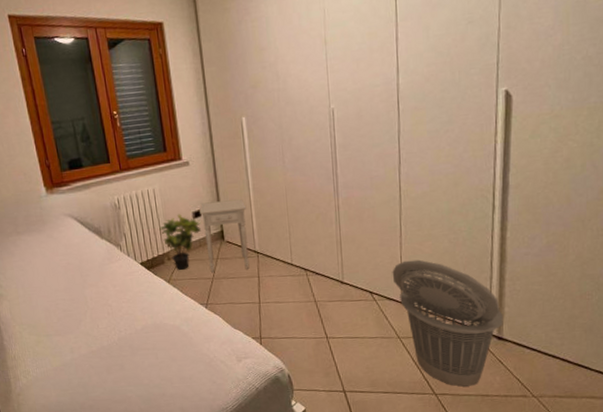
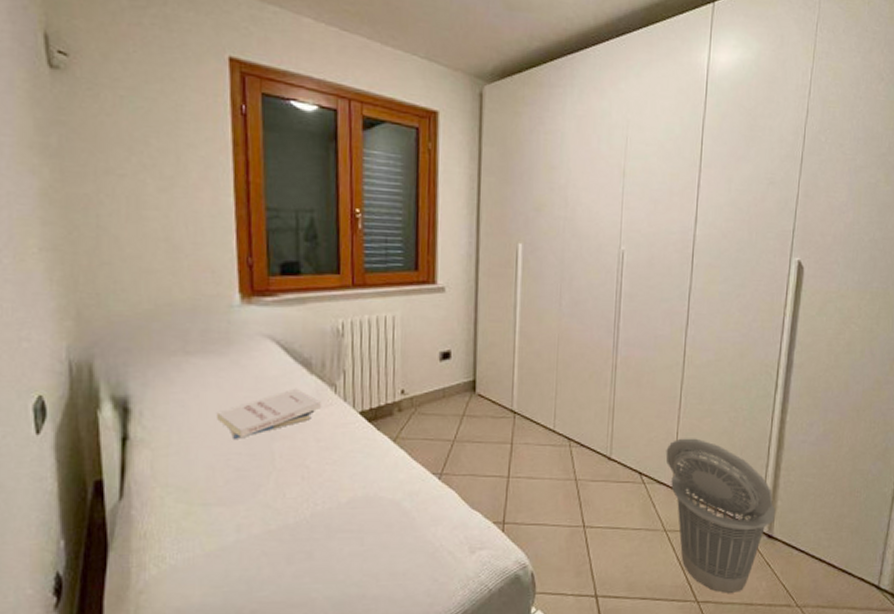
books: none [44,250,112,290] -> present [216,388,321,439]
potted plant: present [158,214,201,270] -> none [391,352,448,426]
nightstand: present [199,199,250,273] -> none [450,342,509,434]

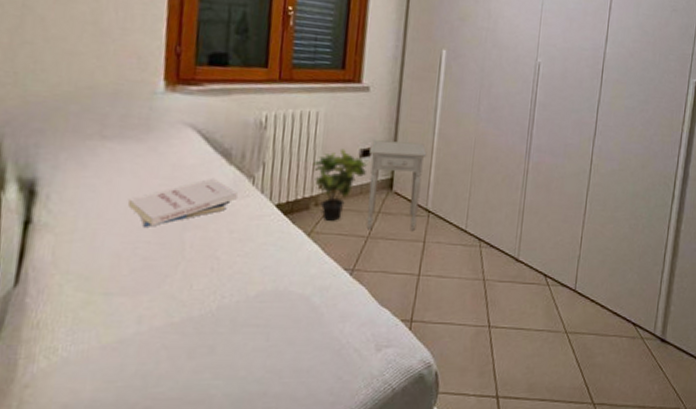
potted plant: none [391,352,448,426] -> present [311,148,367,221]
nightstand: none [450,342,509,434] -> present [366,140,427,230]
laundry basket: present [665,438,775,593] -> none [570,242,669,396]

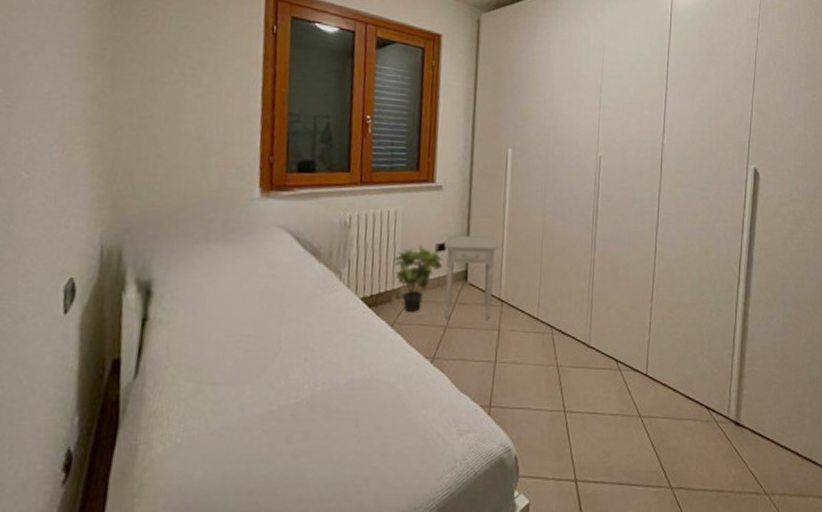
books: present [127,178,238,227] -> none [230,274,326,321]

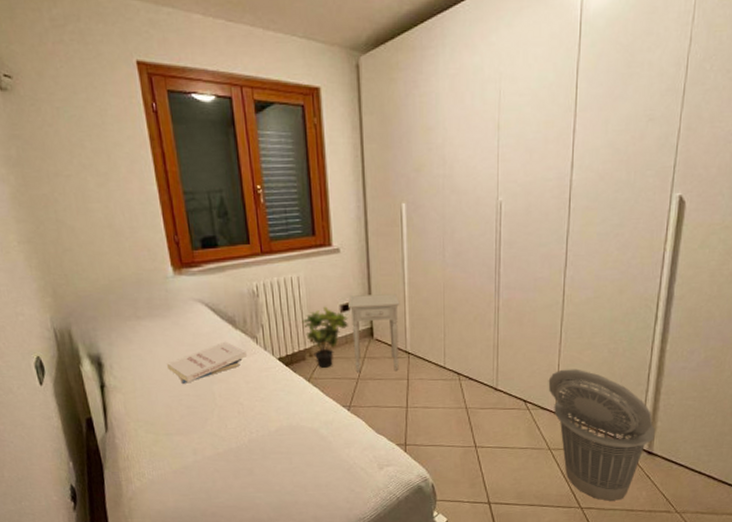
books: none [230,274,326,321] -> present [166,341,247,384]
laundry basket: none [640,328,742,479] -> present [548,369,655,501]

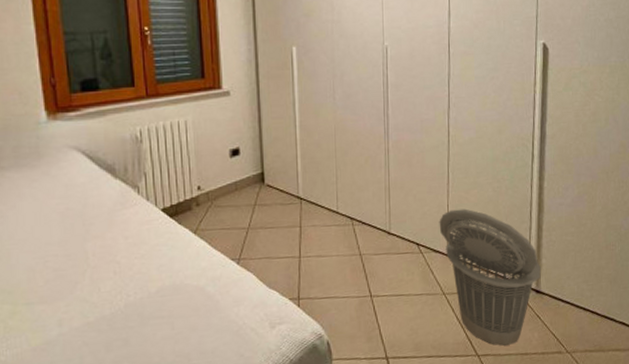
books: present [166,341,247,384] -> none [32,192,126,242]
potted plant: present [301,306,348,368] -> none [187,151,238,218]
nightstand: present [348,294,400,373] -> none [238,137,292,222]

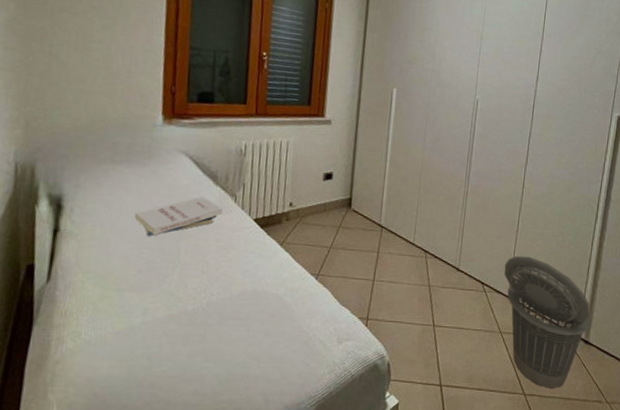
books: none [32,192,126,242] -> present [134,196,223,236]

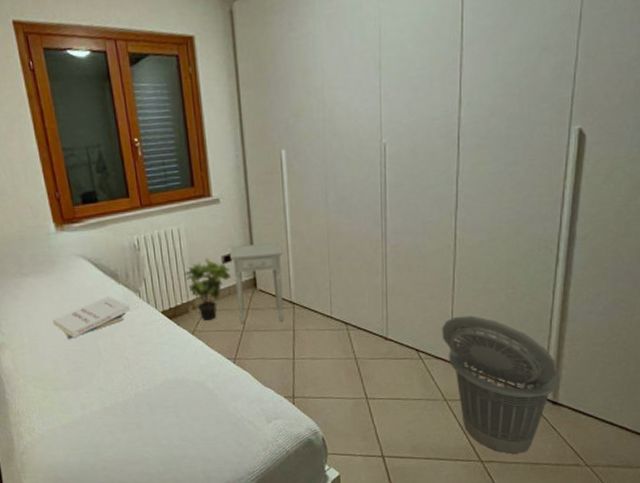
potted plant: none [283,172,329,233] -> present [183,258,231,320]
nightstand: none [329,165,380,242] -> present [230,243,284,325]

